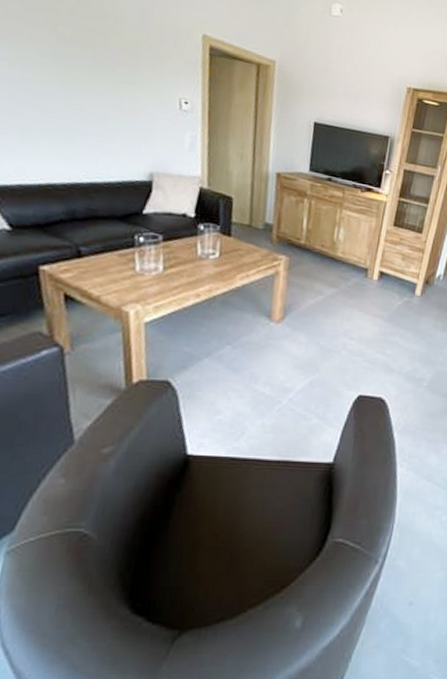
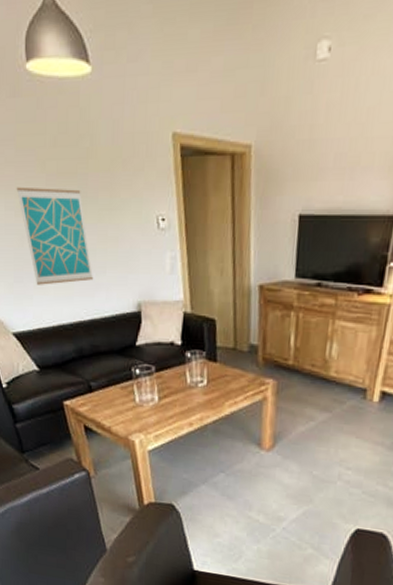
wall art: none [14,40,100,145] -> present [16,187,93,285]

